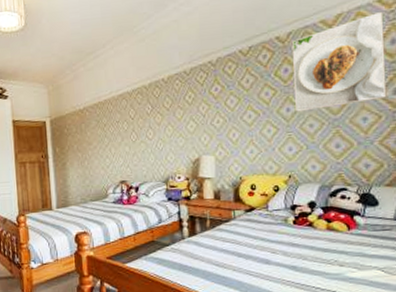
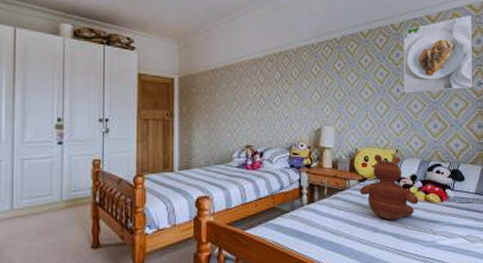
teddy bear: none [246,182,319,252] -> present [359,155,419,220]

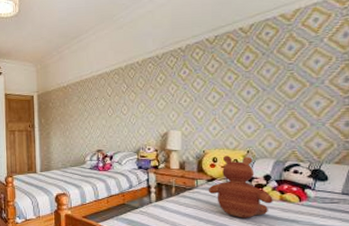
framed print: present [404,15,473,93] -> none [254,7,339,95]

